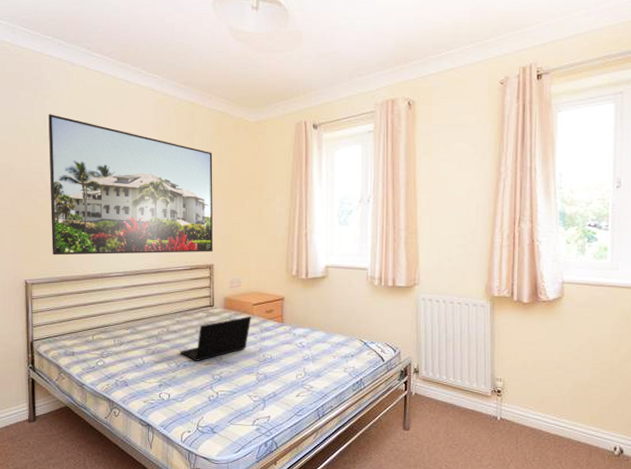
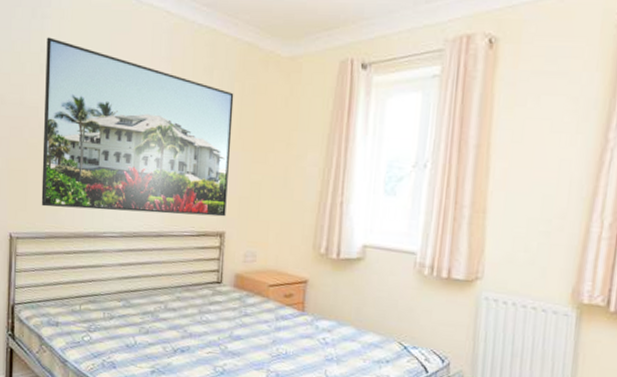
laptop: present [180,316,251,361] -> none [178,299,266,348]

